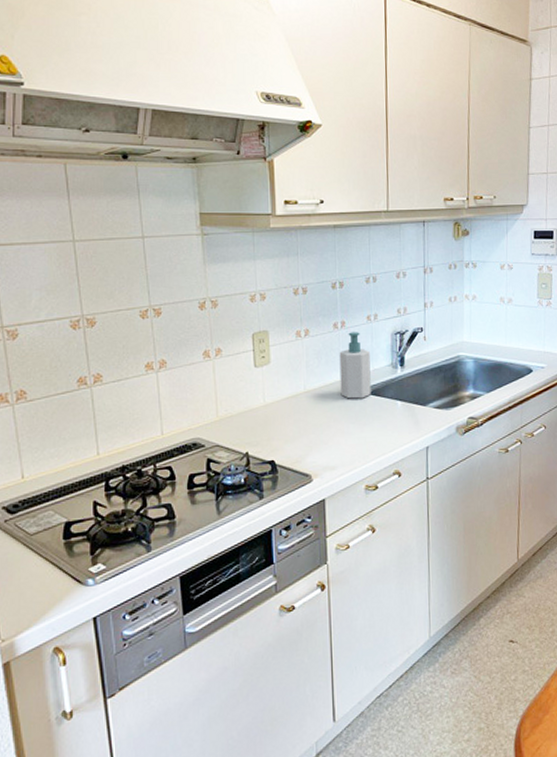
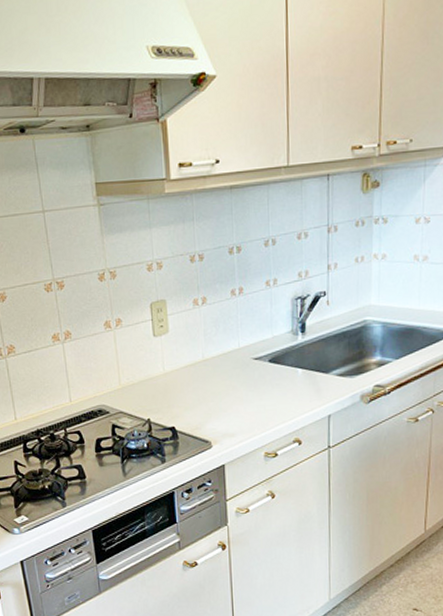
soap bottle: present [339,332,371,399] -> none [237,298,271,367]

